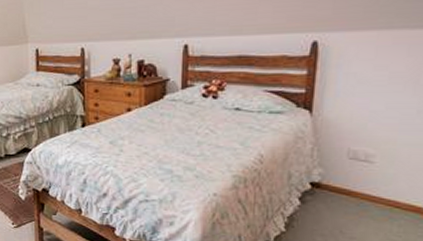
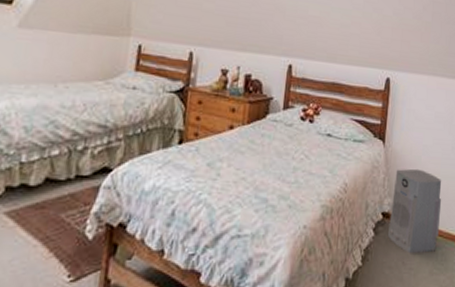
air purifier: none [319,137,400,224] -> present [388,168,442,254]

